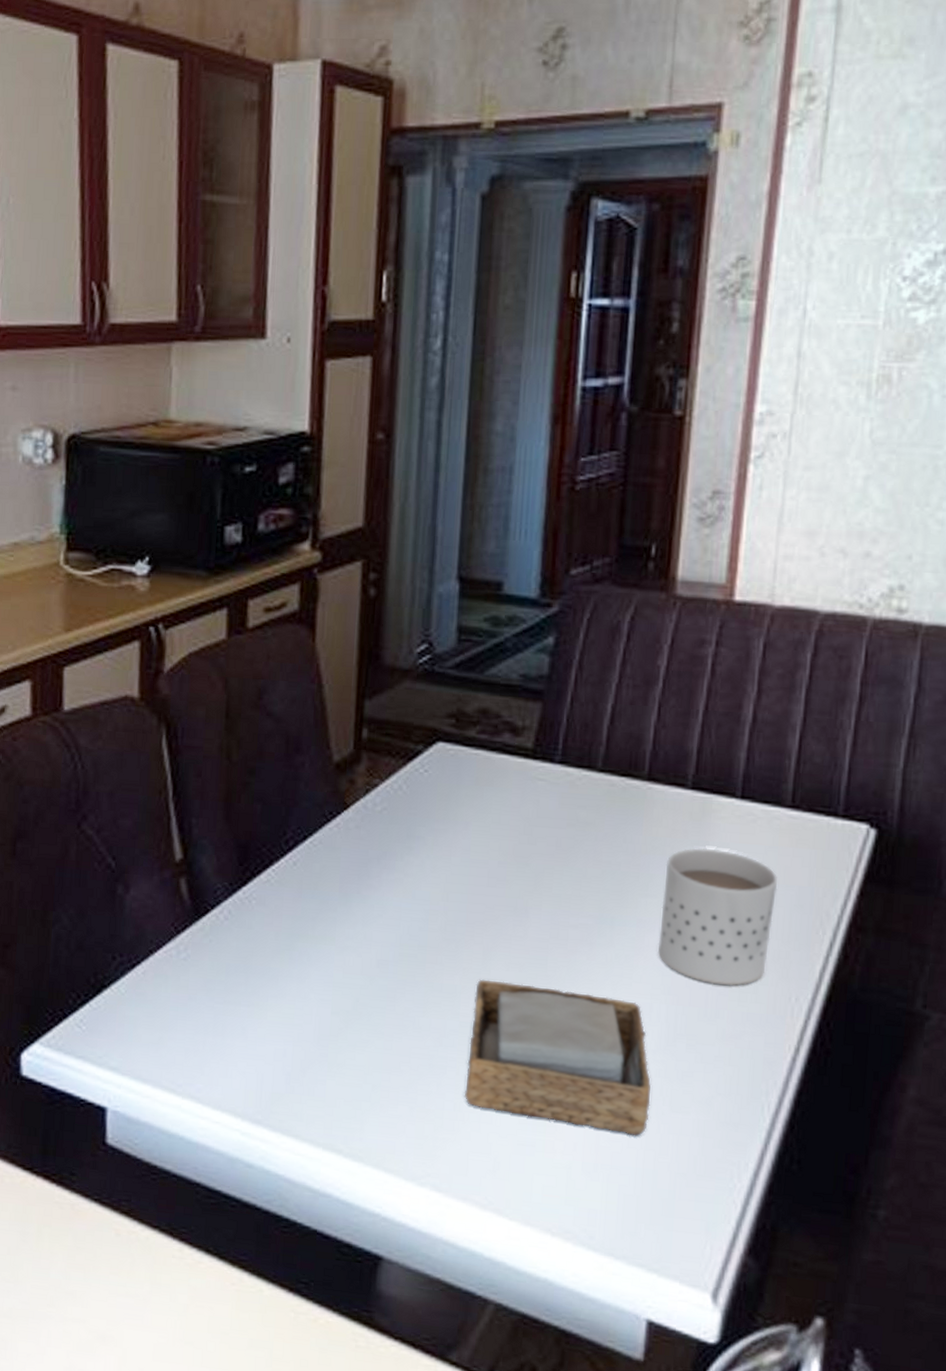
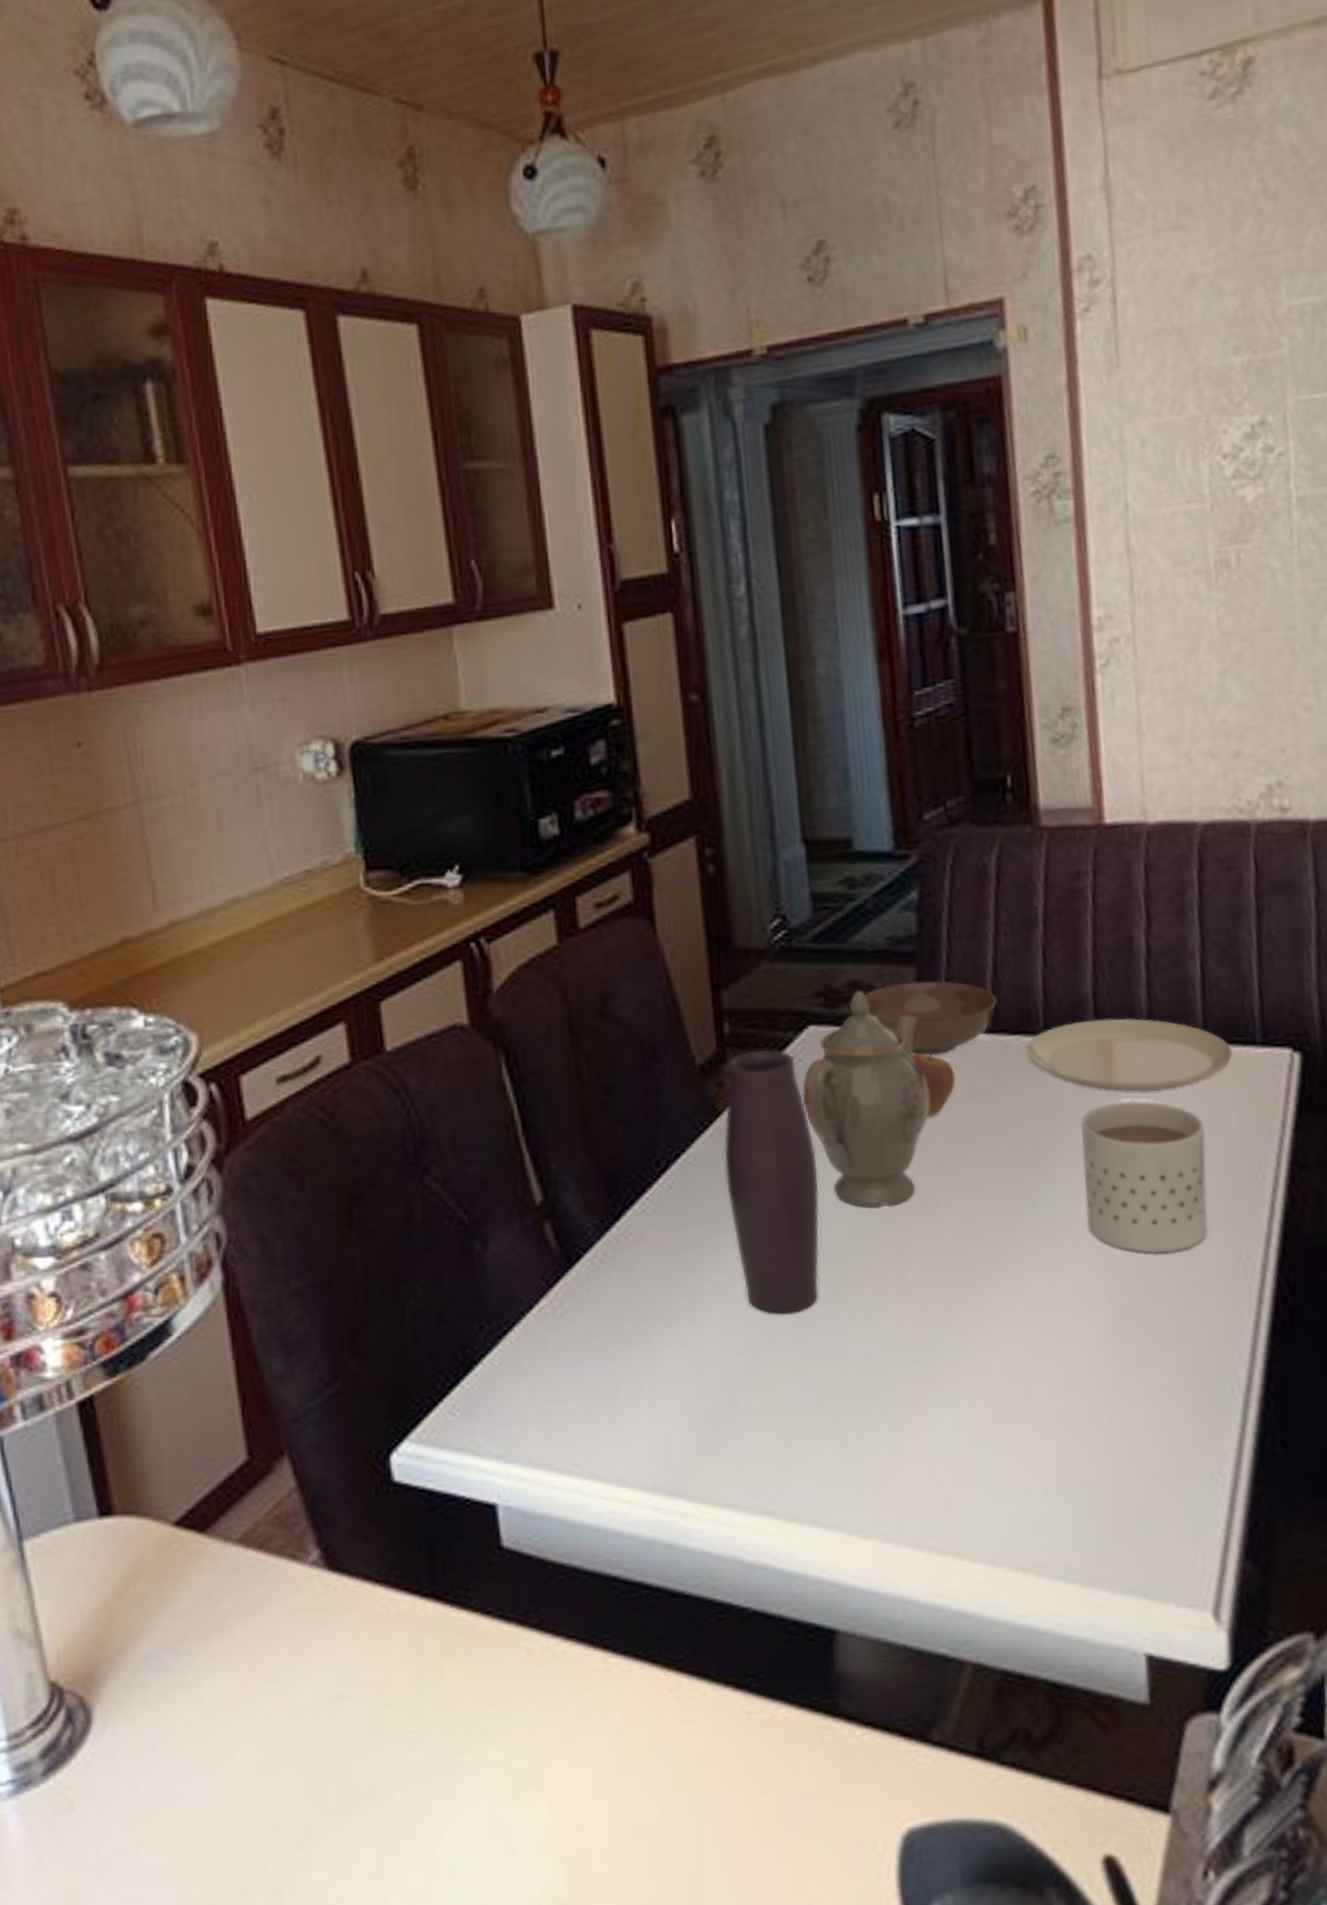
vase: none [343,756,428,988] -> present [724,1049,820,1315]
teapot: none [423,717,536,909] -> present [801,990,930,1208]
napkin holder: present [464,979,652,1137] -> none [893,1285,1109,1442]
bowl: none [492,716,610,784] -> present [864,980,997,1055]
fruit: none [525,775,562,836] -> present [911,1045,956,1115]
plate: none [628,773,816,845] -> present [1026,1017,1234,1092]

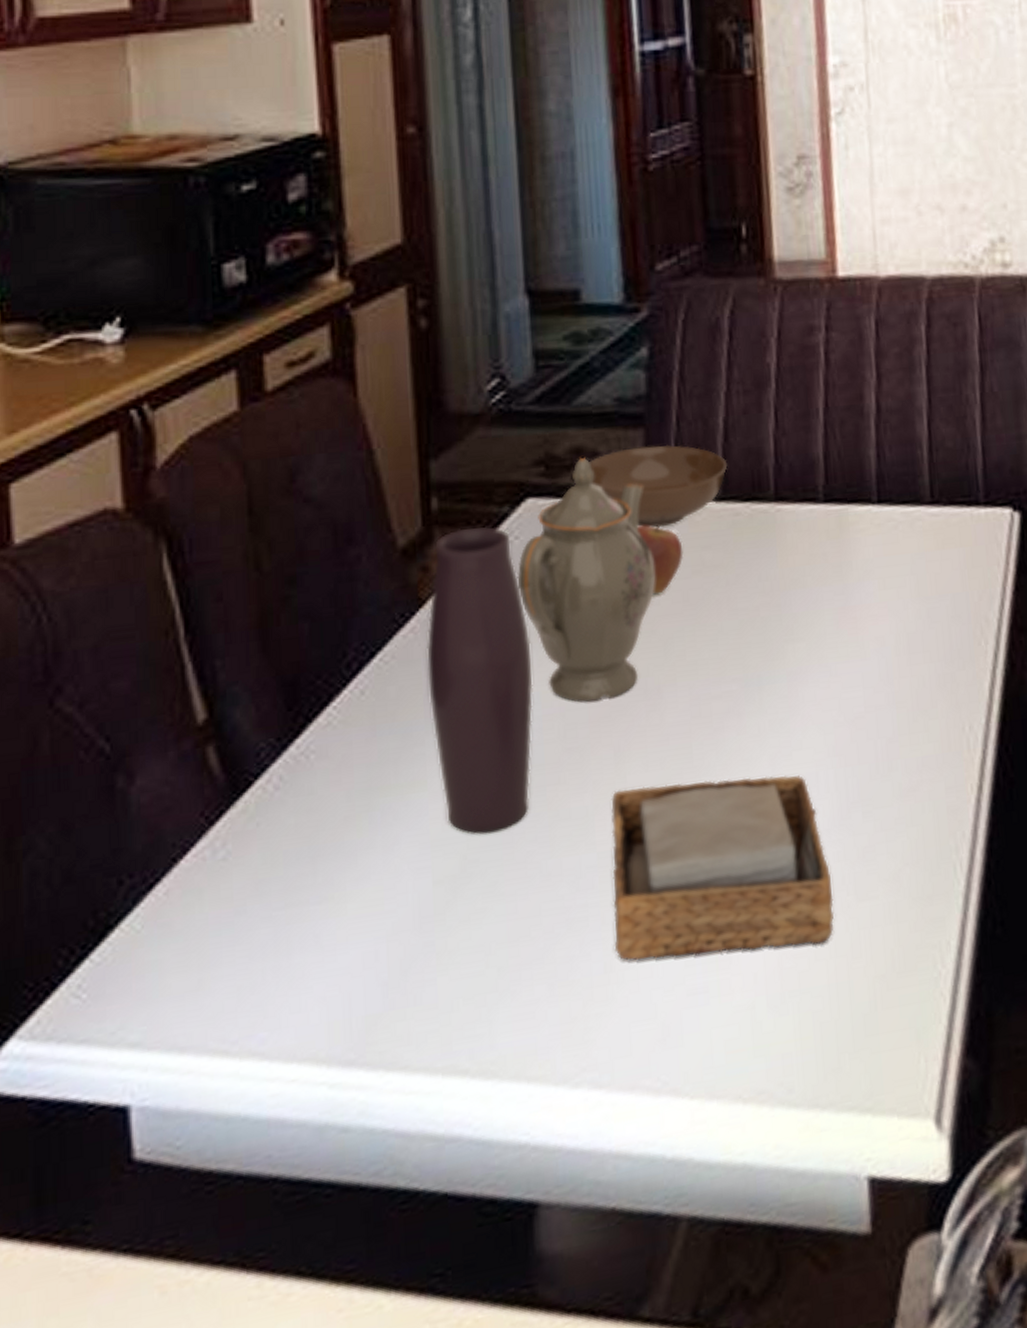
napkin holder: none [893,1285,1109,1442] -> present [611,774,835,961]
plate: present [1026,1017,1234,1092] -> none [756,480,958,559]
mug: present [1080,1100,1208,1254] -> none [809,568,933,732]

